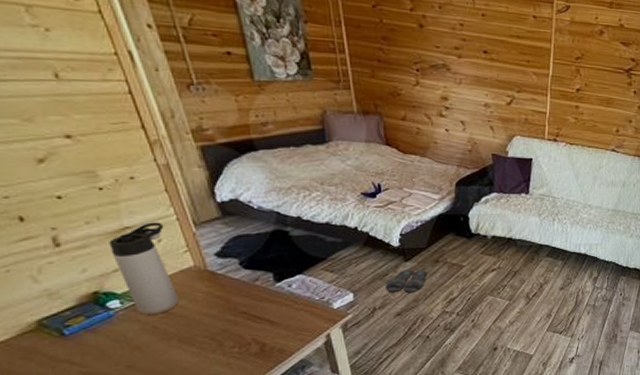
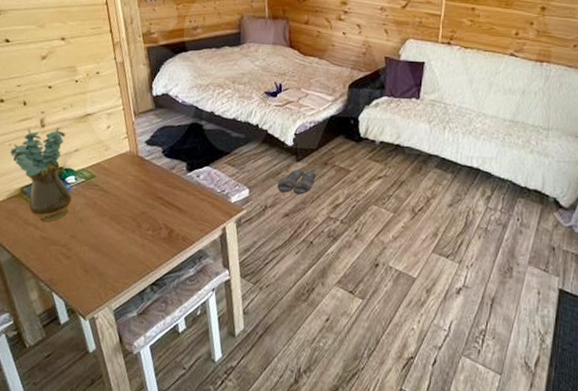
vase: none [10,245,120,356] -> present [10,127,72,222]
thermos bottle: present [109,222,179,315] -> none [75,111,115,192]

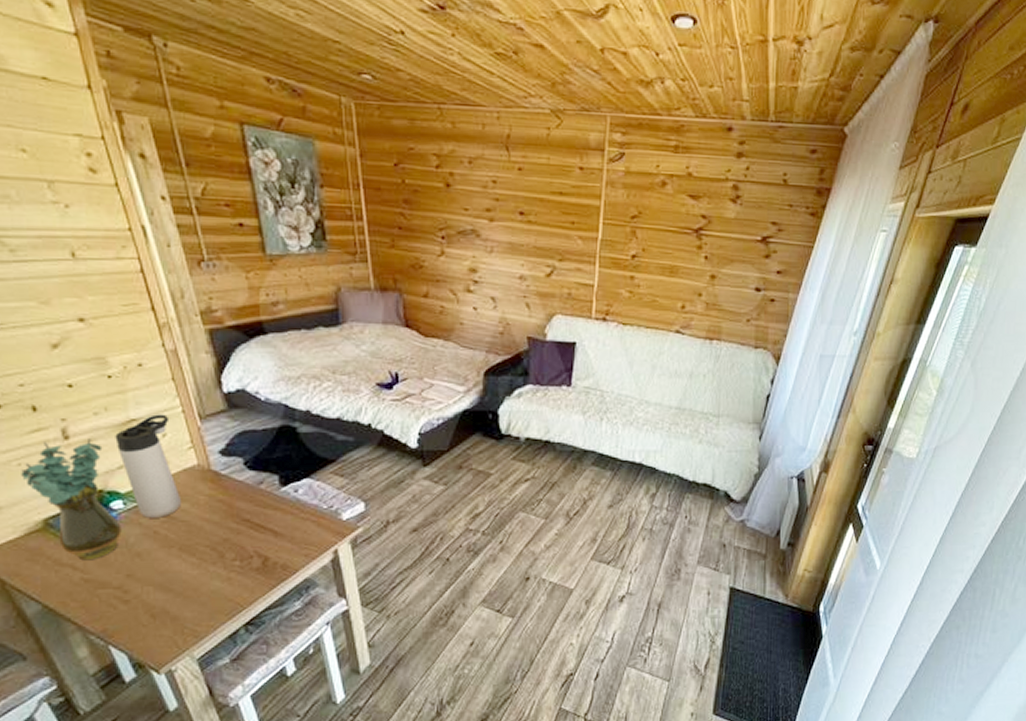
thermos bottle: none [75,111,115,192] -> present [115,414,181,518]
slippers: present [277,170,316,195] -> none [401,476,449,505]

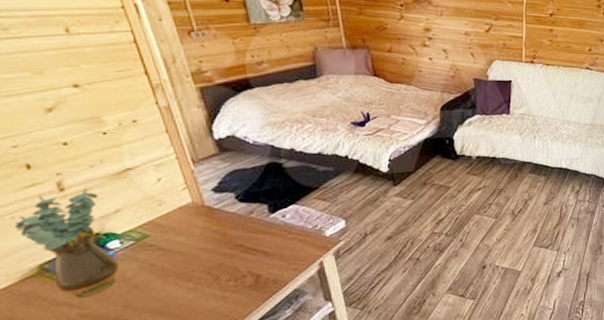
thermos bottle: present [115,414,181,518] -> none [111,162,176,253]

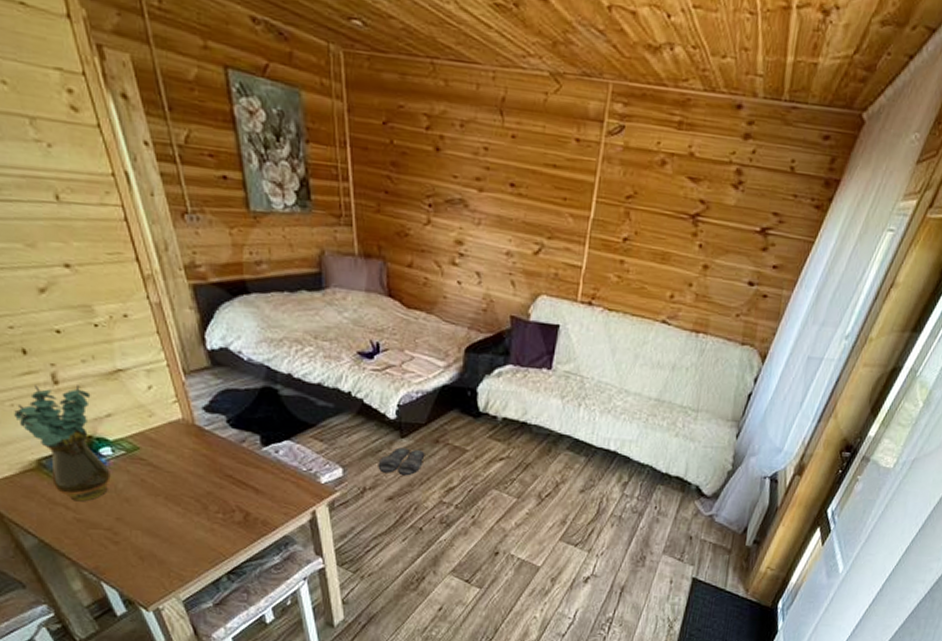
slippers: none [376,193,416,218] -> present [378,447,425,476]

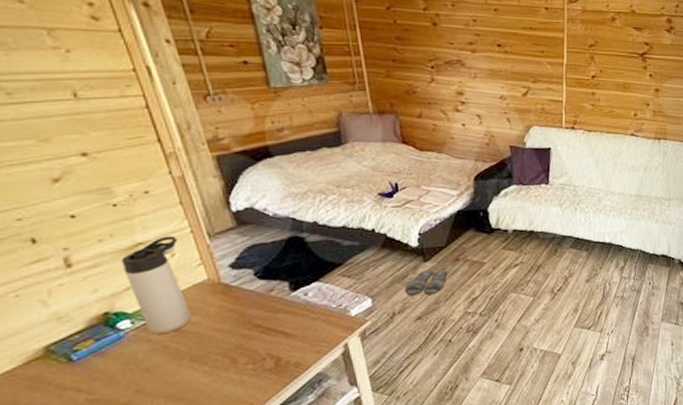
vase: present [14,385,111,502] -> none [19,264,130,382]
thermos bottle: none [102,366,166,467] -> present [121,236,191,334]

